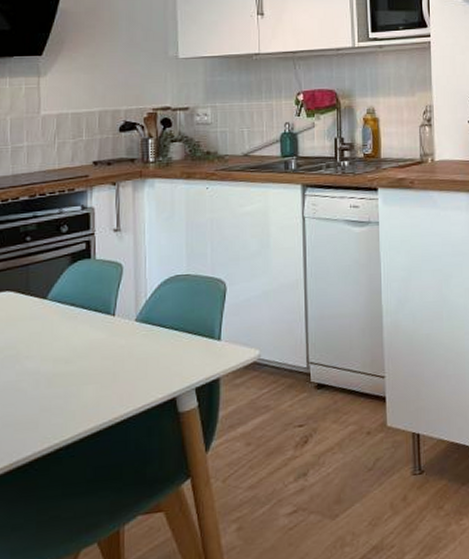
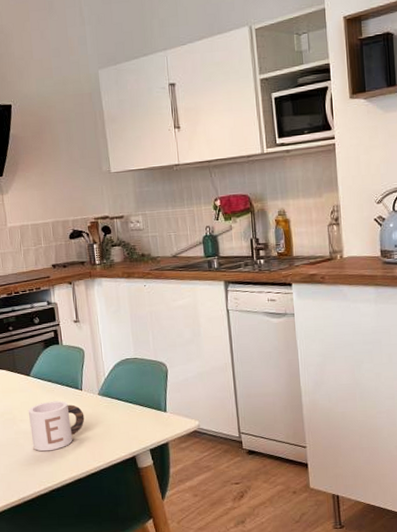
mug: none [38,329,114,397] -> present [28,400,85,452]

